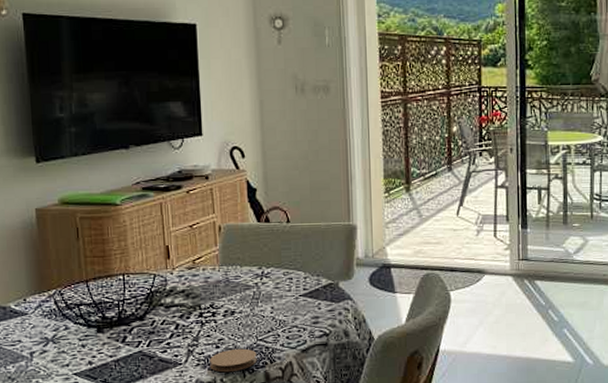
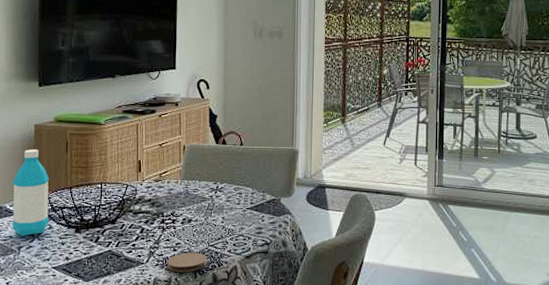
water bottle: none [15,238,65,340] -> present [12,149,49,236]

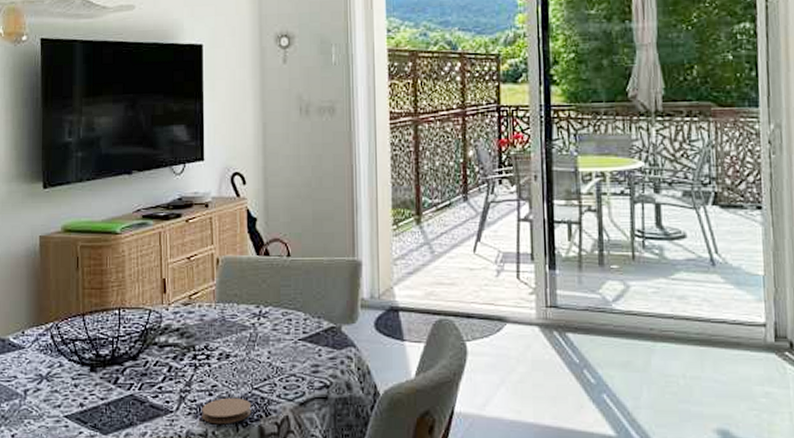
water bottle: present [12,149,49,236] -> none [16,267,59,376]

